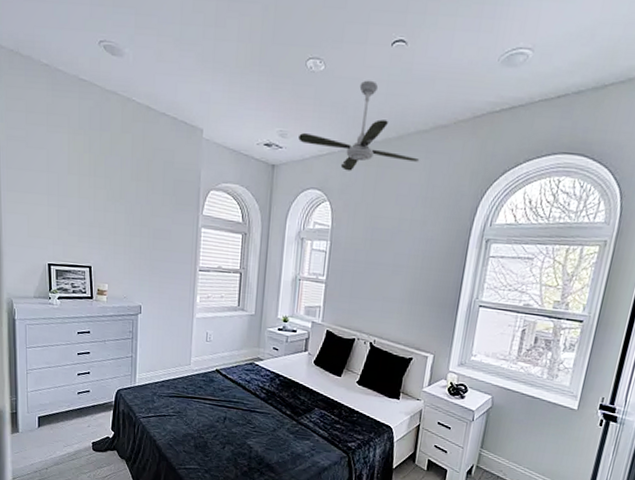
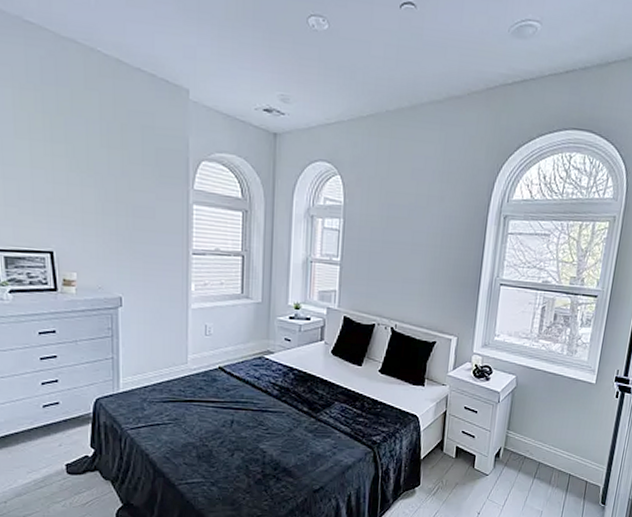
ceiling fan: present [298,80,420,171] -> none [303,43,435,143]

